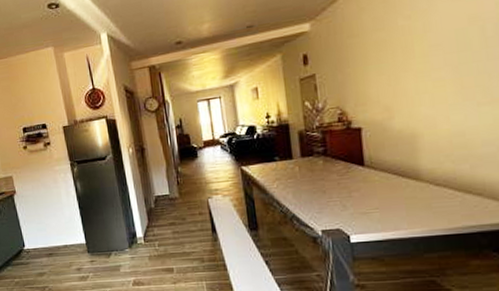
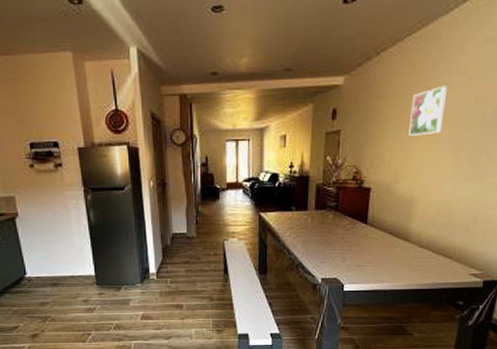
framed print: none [390,11,433,68] -> present [409,85,447,136]

